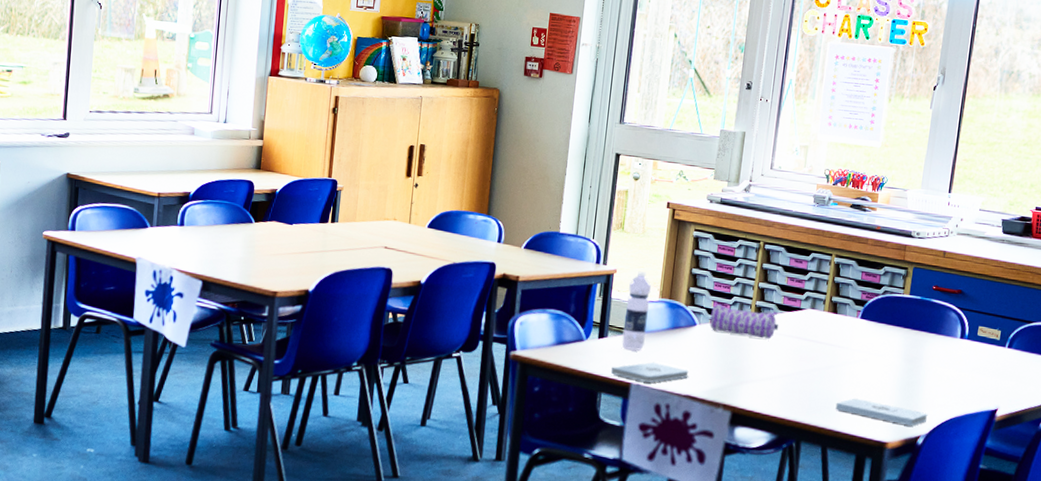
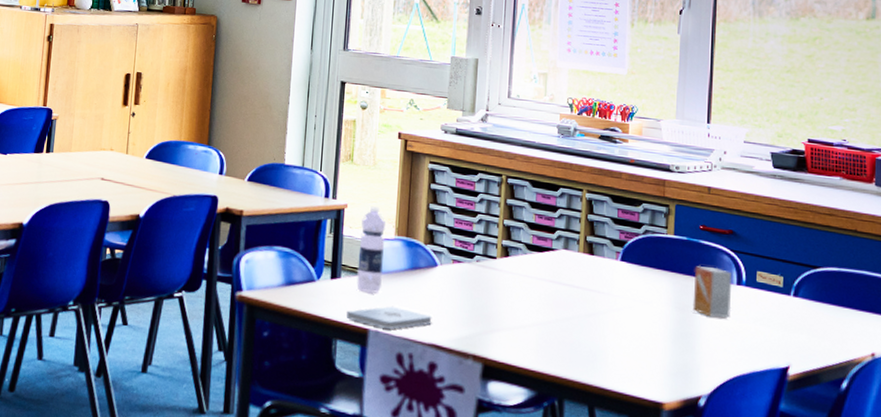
pencil case: present [710,303,779,339] -> none [452,241,530,283]
notepad: present [835,398,928,426] -> none [600,350,709,385]
small box: none [919,321,958,368] -> present [692,265,733,318]

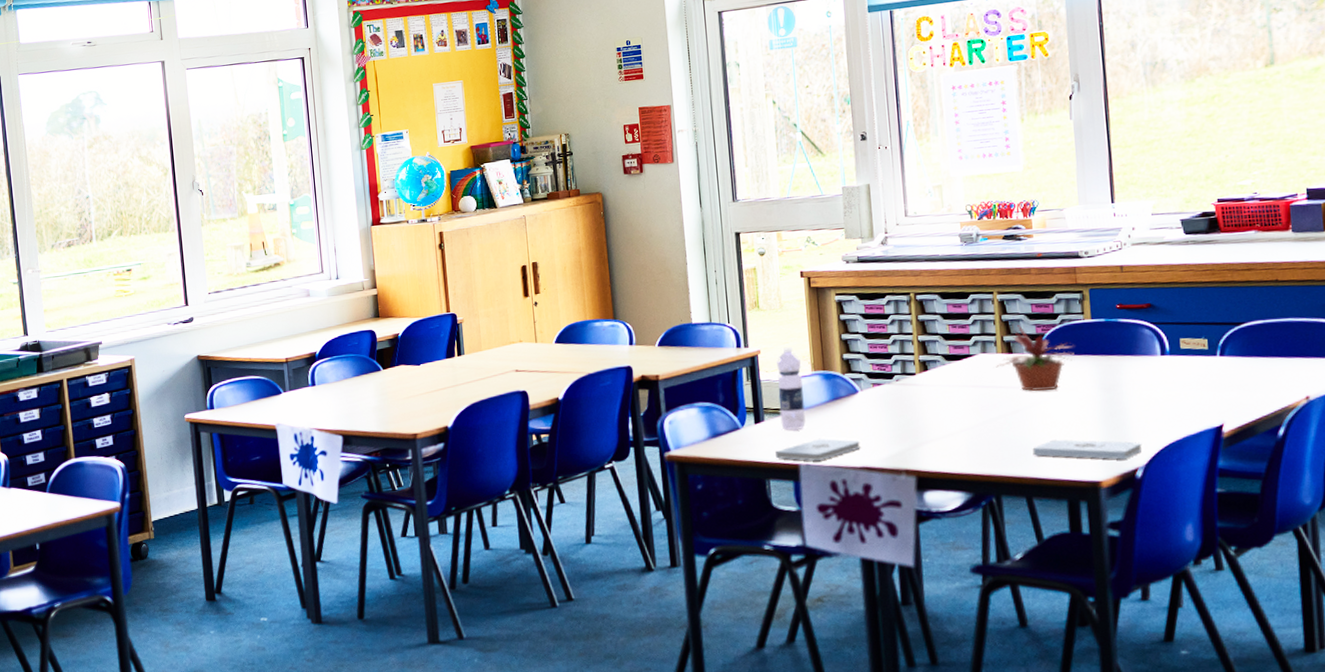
potted plant: none [576,228,654,300] -> present [996,325,1075,391]
notepad: none [600,350,709,385] -> present [1032,439,1143,460]
small box: present [692,265,733,318] -> none [1115,343,1158,391]

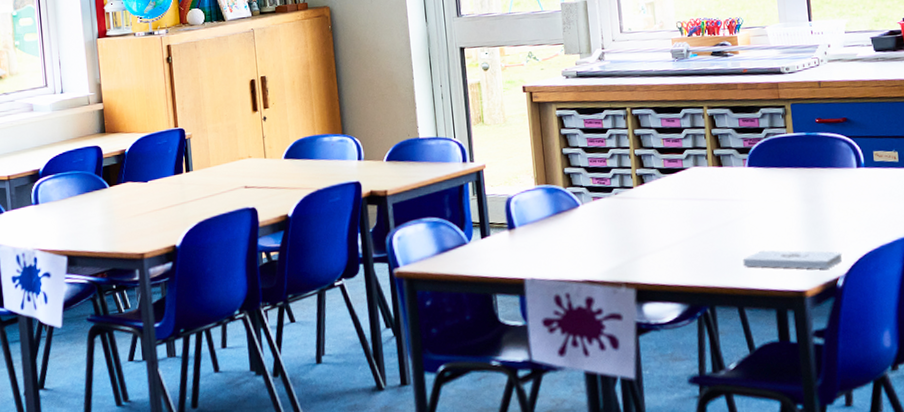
notepad: present [775,438,861,461] -> none [501,252,583,275]
water bottle: present [777,347,806,431] -> none [501,161,530,245]
potted plant: present [996,325,1075,391] -> none [707,139,779,203]

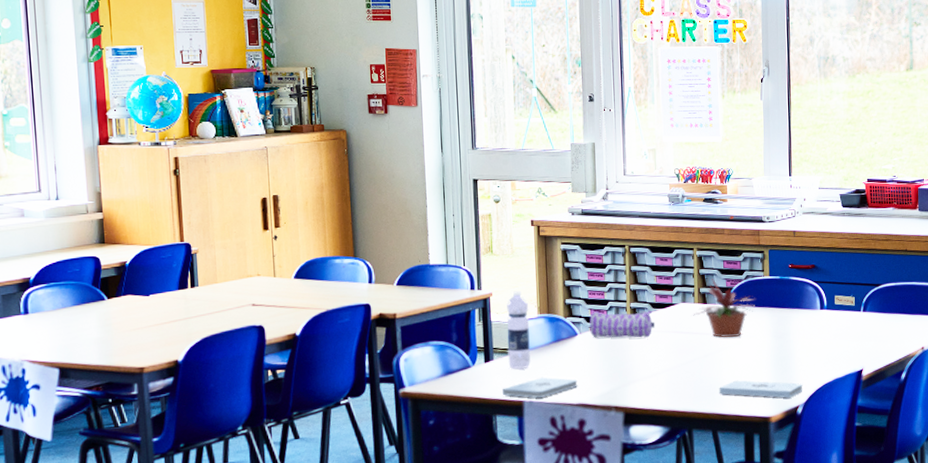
water bottle: none [501,161,530,245] -> present [507,291,531,370]
notepad: none [501,252,583,275] -> present [502,377,578,398]
pencil case: none [591,176,666,209] -> present [590,310,656,338]
potted plant: none [707,139,779,203] -> present [693,279,755,337]

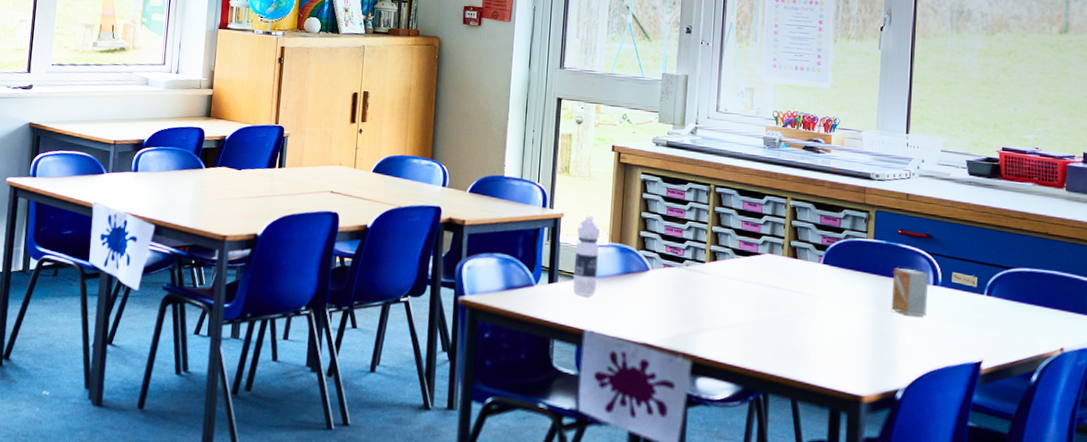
notepad: present [502,377,578,398] -> none [563,308,644,330]
pencil case: present [590,310,656,338] -> none [663,247,737,285]
potted plant: present [693,279,755,337] -> none [780,233,854,300]
notepad: present [719,380,803,398] -> none [803,348,906,379]
small box: none [787,298,817,340] -> present [891,267,929,317]

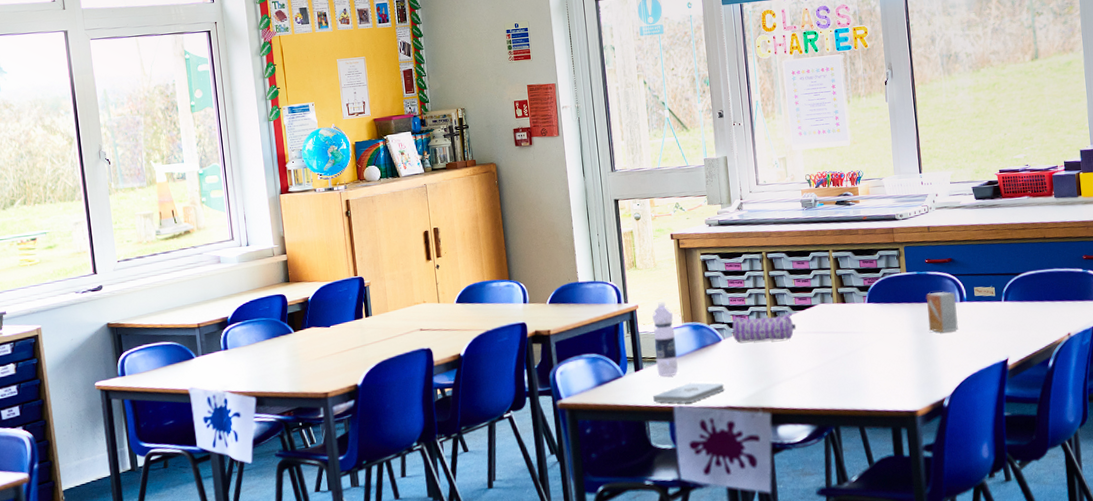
notepad: none [563,308,644,330] -> present [653,382,725,403]
pencil case: none [663,247,737,285] -> present [732,313,797,343]

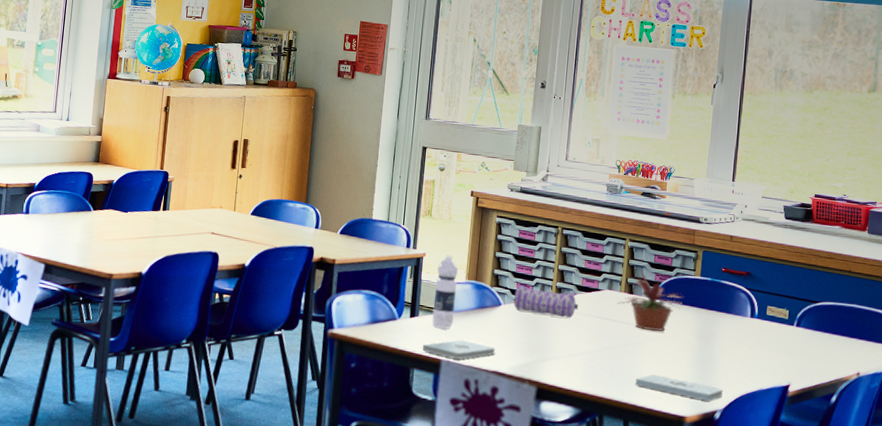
potted plant: none [833,278,894,335] -> present [618,271,683,331]
notepad: none [863,375,948,392] -> present [635,374,724,401]
small box: present [925,292,959,333] -> none [713,301,747,346]

